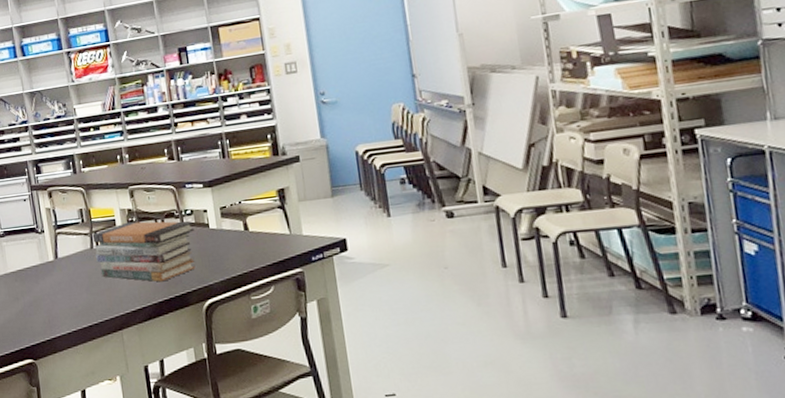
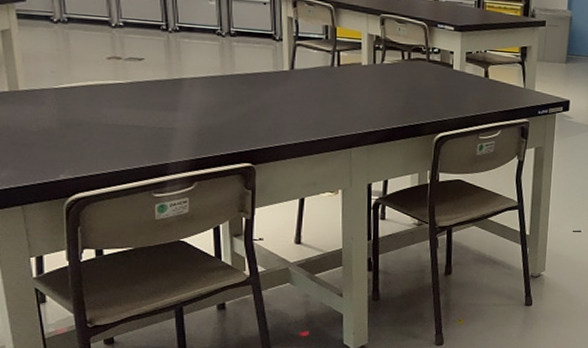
book stack: present [92,221,196,282] -> none [334,47,439,110]

